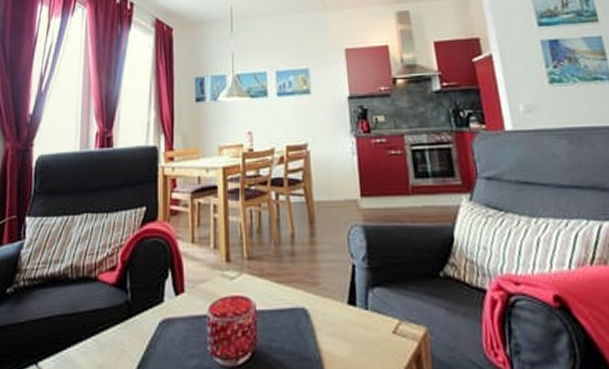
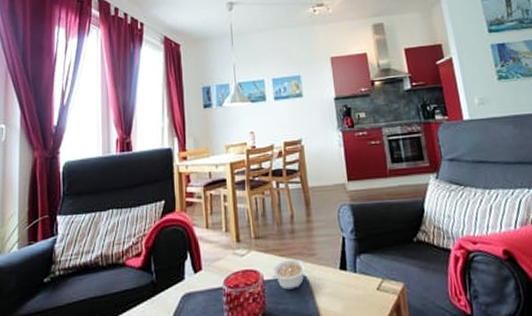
legume: none [264,287,308,324] -> present [271,258,307,290]

